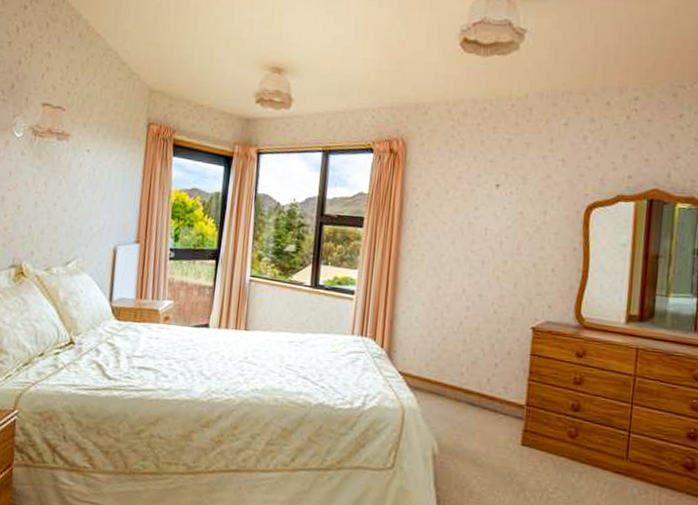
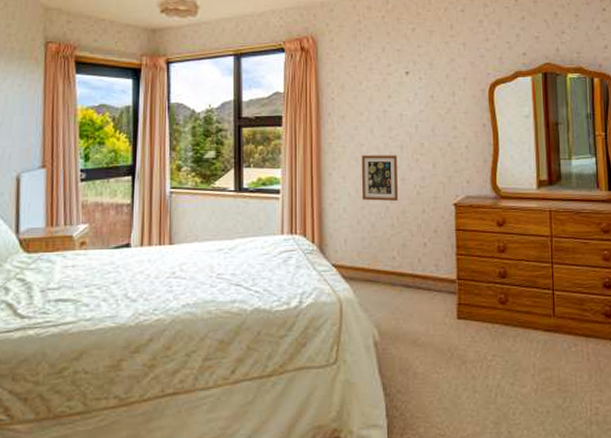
picture frame: none [436,266,477,318] -> present [361,155,398,202]

